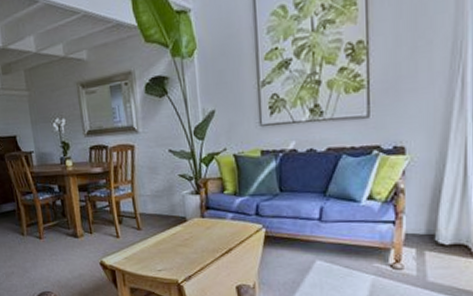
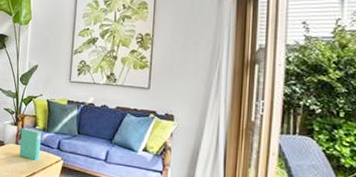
book: none [205,194,234,234] -> present [19,127,42,161]

